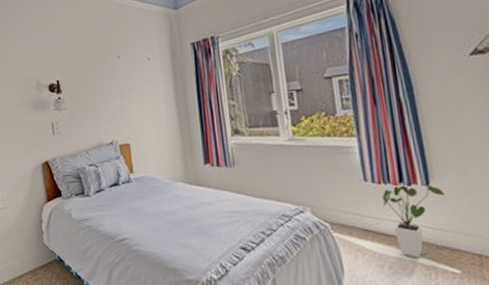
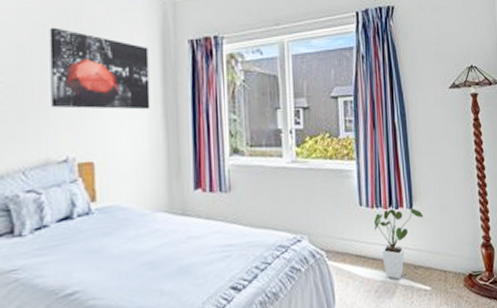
wall art: none [94,47,166,106] -> present [49,27,150,110]

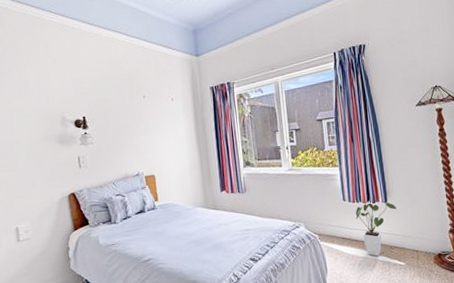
wall art: present [49,27,150,110] -> none [121,87,188,141]

